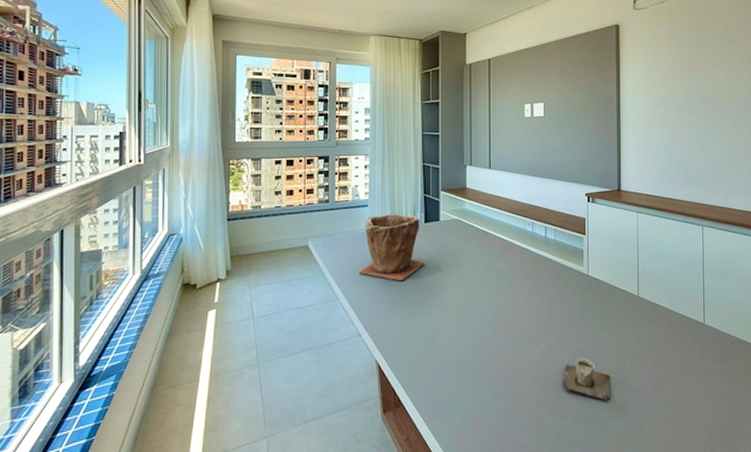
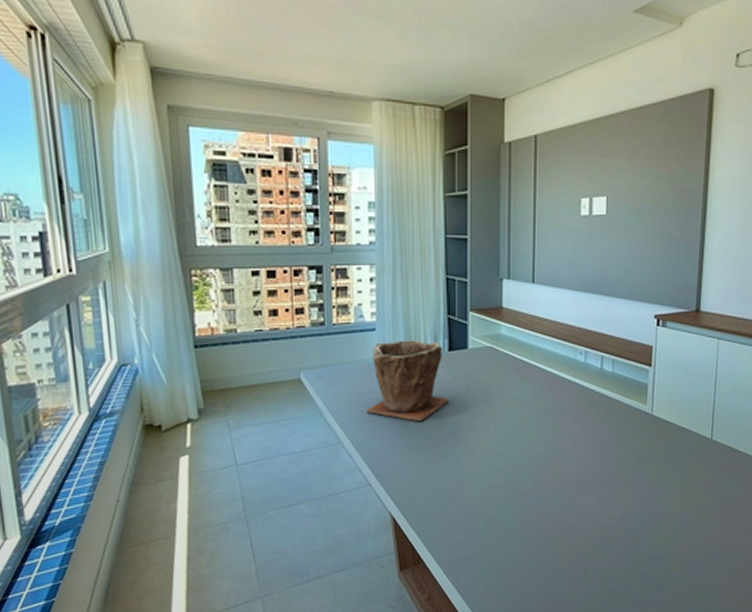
cup: present [562,358,610,401] -> none [613,509,670,556]

